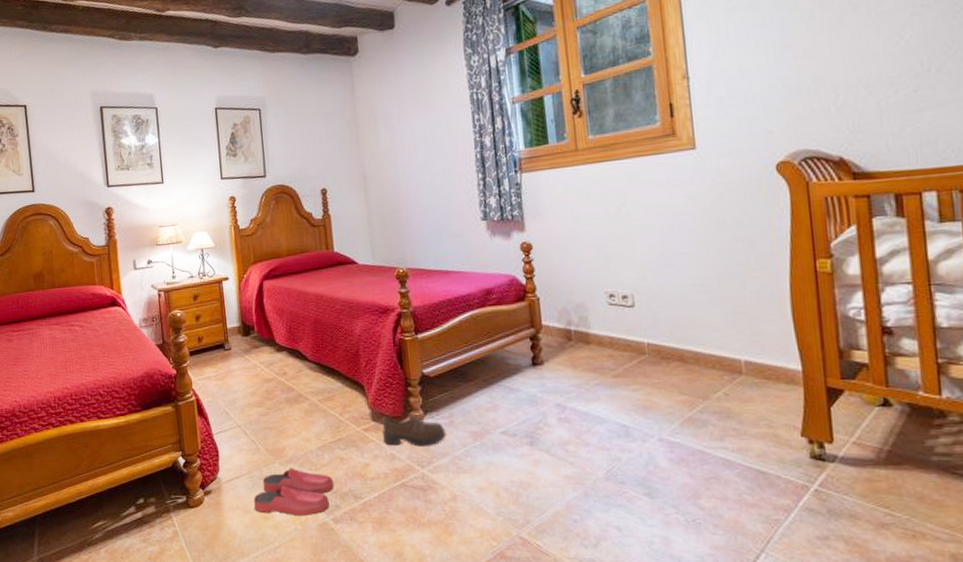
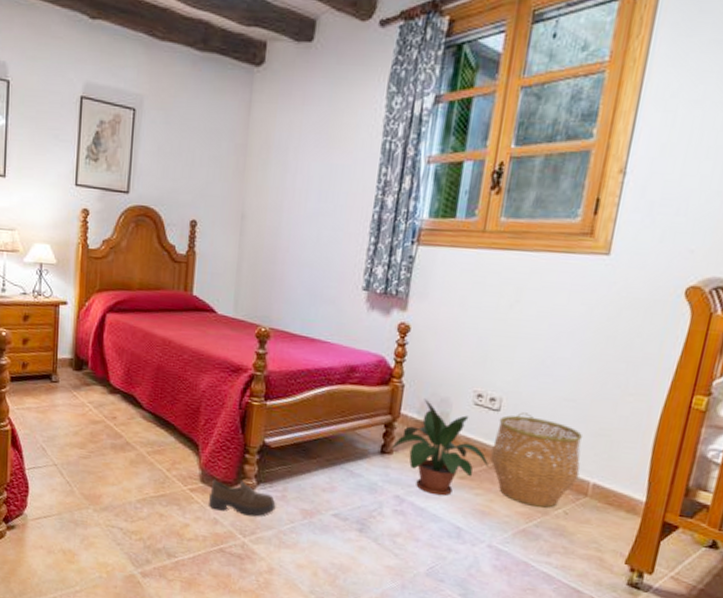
slippers: present [253,468,334,515] -> none [59,515,149,566]
potted plant: none [541,307,639,398] -> present [391,398,489,496]
basket: none [635,304,729,393] -> present [490,412,583,508]

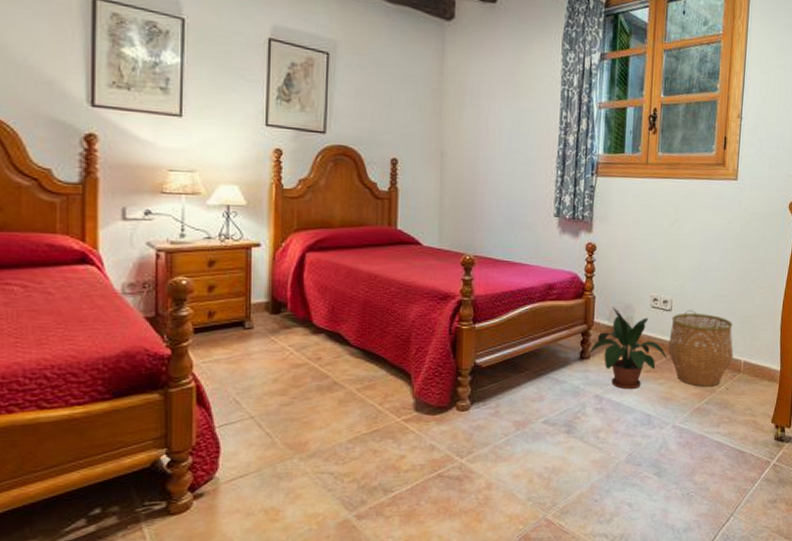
shoe: present [209,479,276,516] -> none [424,402,490,437]

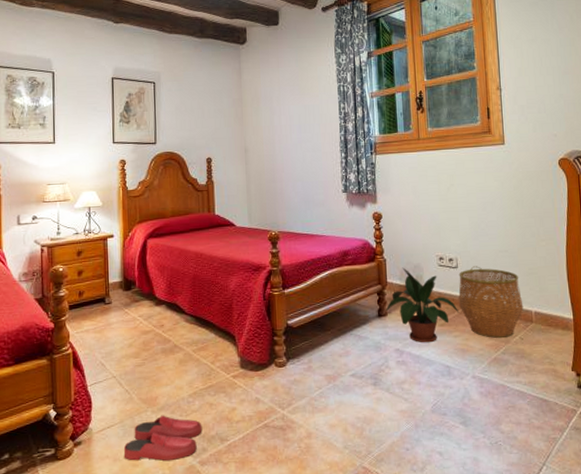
slippers: none [259,463,363,515] -> present [123,415,202,461]

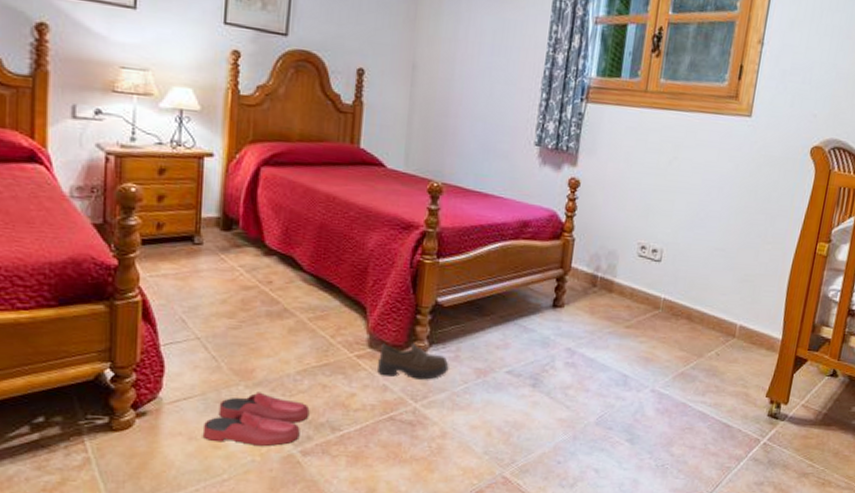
shoe: none [249,359,305,390] -> present [377,342,449,380]
potted plant: present [385,267,460,343] -> none [562,252,652,346]
basket: present [458,266,524,338] -> none [652,262,731,351]

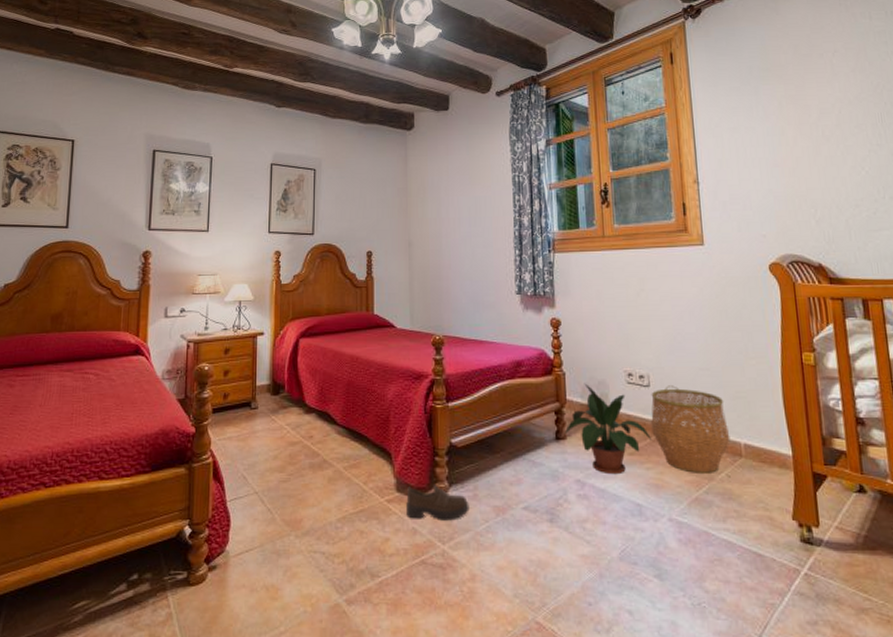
slippers: present [202,392,310,446] -> none [262,541,351,595]
potted plant: none [562,252,652,346] -> present [564,383,653,475]
basket: none [652,262,731,351] -> present [650,385,731,473]

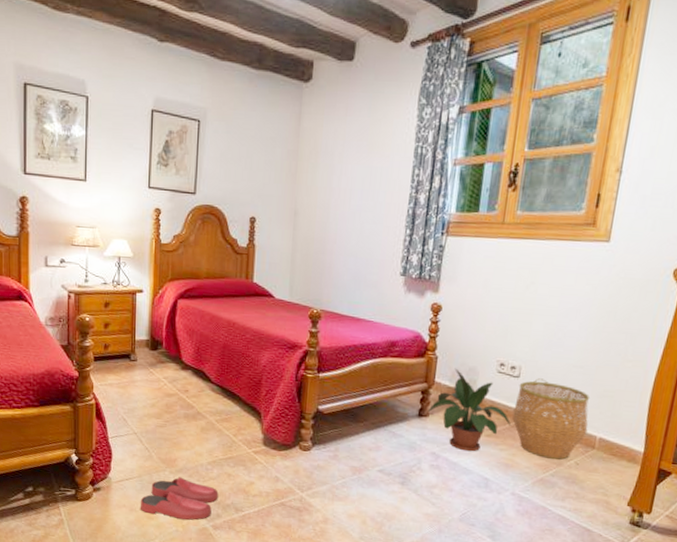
slippers: none [262,541,351,595] -> present [140,477,219,520]
shoe: present [406,483,470,521] -> none [271,442,329,474]

